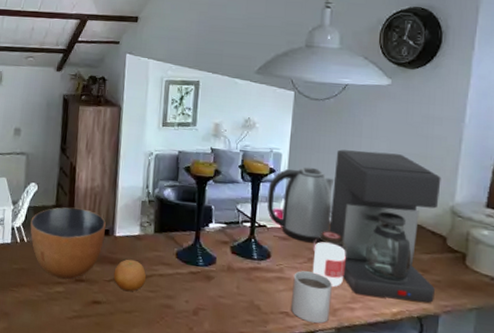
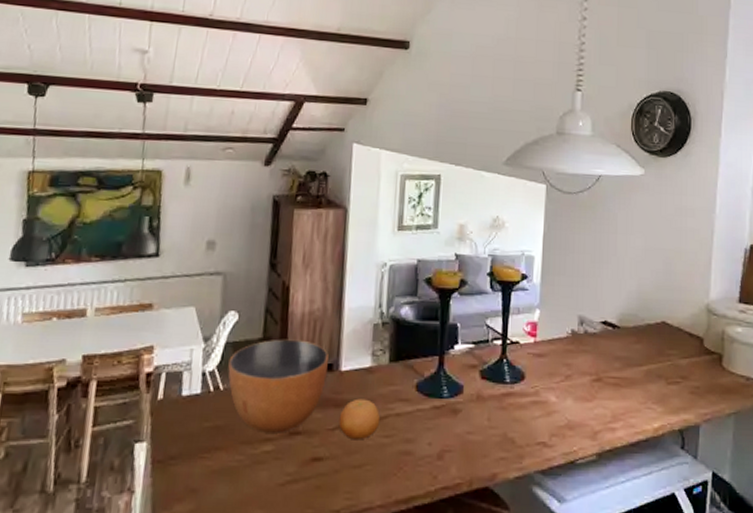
kettle: present [267,167,335,243] -> none [519,270,591,358]
mug: present [291,270,332,324] -> none [549,391,592,452]
jar: present [312,231,349,288] -> none [569,342,608,407]
coffee maker: present [327,149,441,303] -> none [585,248,696,413]

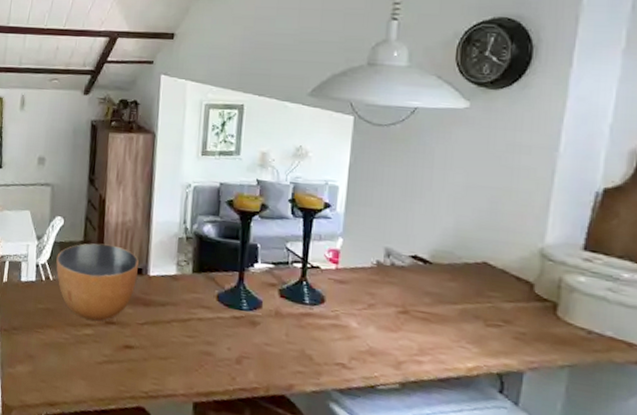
fruit: present [338,398,381,440] -> none [147,300,184,336]

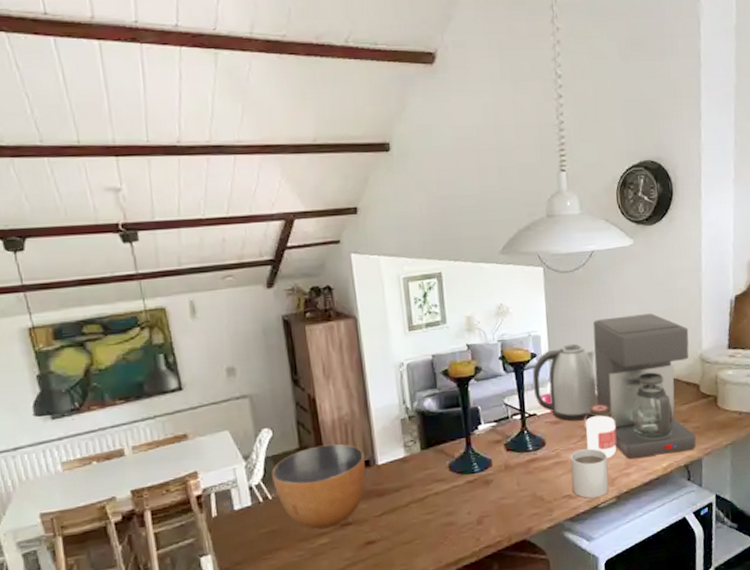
kettle: none [320,201,401,288] -> present [532,343,598,421]
mug: none [348,318,396,378] -> present [570,448,609,499]
jar: none [373,273,416,338] -> present [583,404,618,459]
coffee maker: none [390,182,529,358] -> present [593,313,696,459]

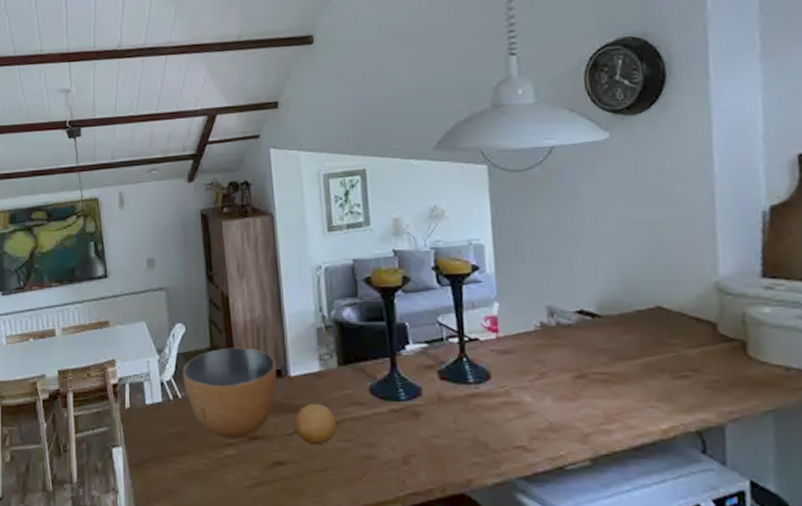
fruit: none [383,485,422,521] -> present [295,403,337,445]
kettle: present [532,343,598,421] -> none [473,257,562,353]
mug: present [570,448,609,499] -> none [524,390,581,457]
jar: present [583,404,618,459] -> none [542,335,591,407]
coffee maker: present [593,313,696,459] -> none [554,225,715,412]

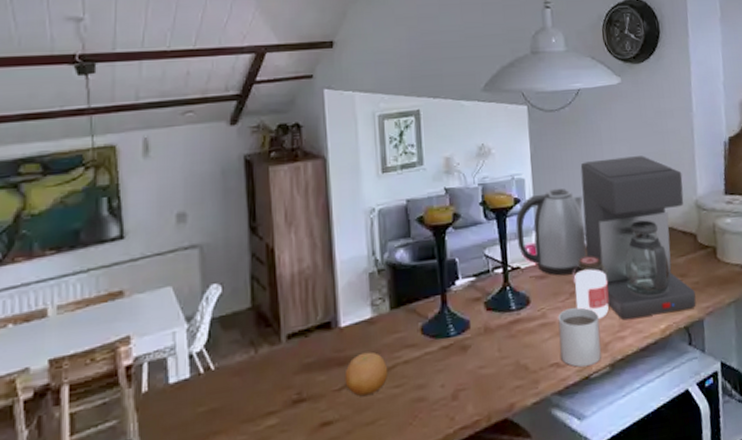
bowl: present [183,347,277,438] -> none [217,302,326,407]
kettle: none [473,257,562,353] -> present [515,188,587,276]
mug: none [524,390,581,457] -> present [558,307,602,368]
jar: none [542,335,591,407] -> present [572,255,609,320]
coffee maker: none [554,225,715,412] -> present [580,156,697,320]

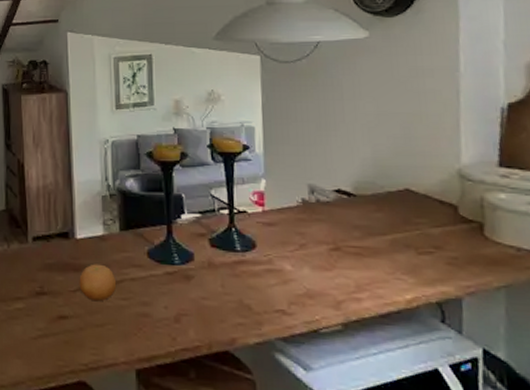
kettle: present [515,188,587,276] -> none [243,139,321,227]
mug: present [558,307,602,368] -> none [285,260,334,321]
jar: present [572,255,609,320] -> none [303,211,346,277]
coffee maker: present [580,156,697,320] -> none [317,115,454,284]

